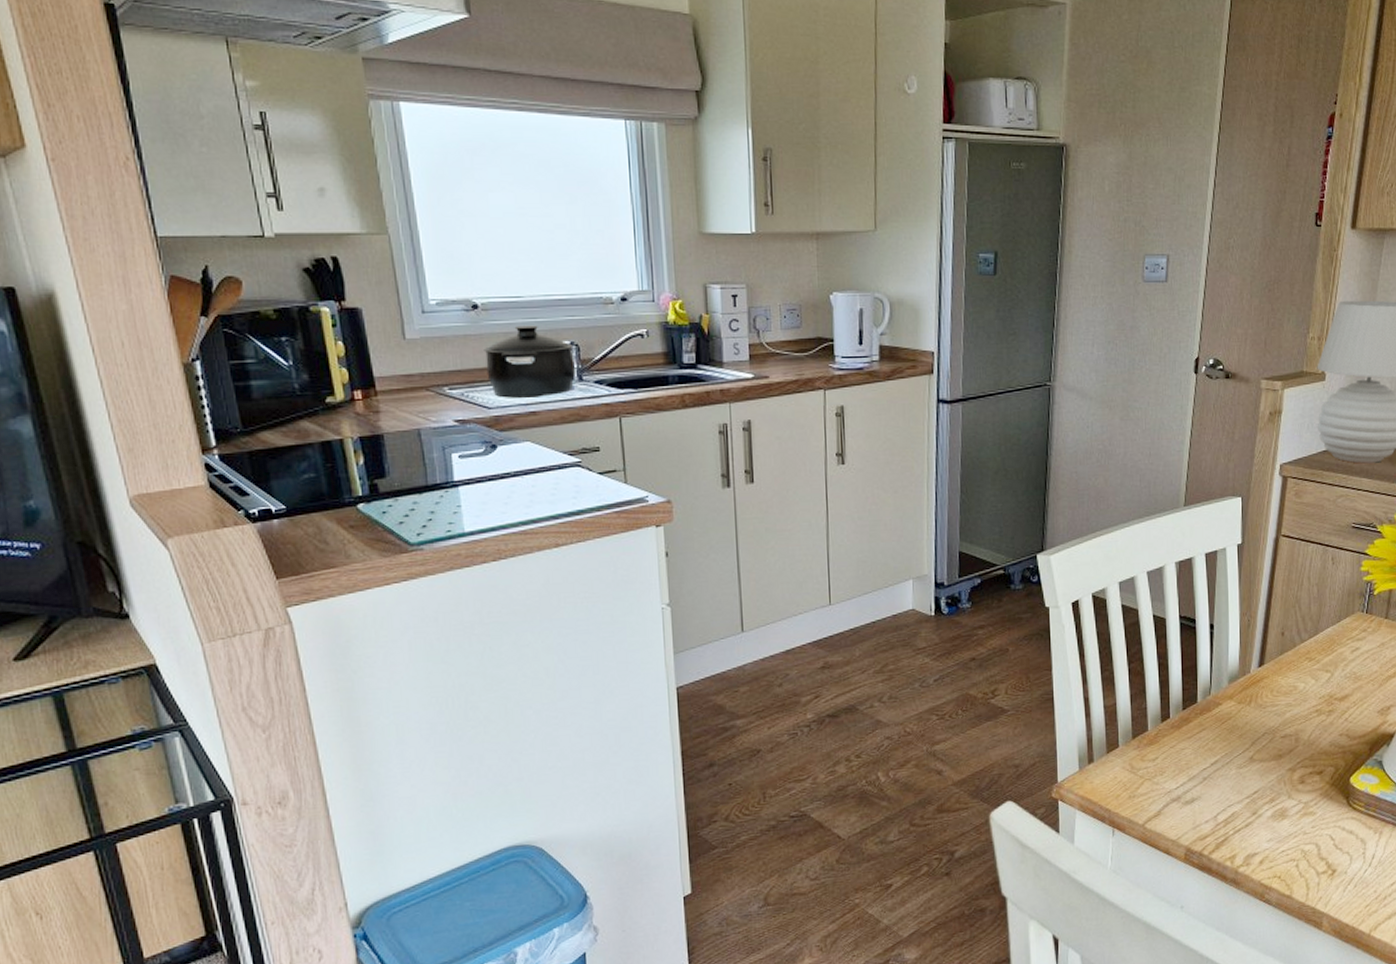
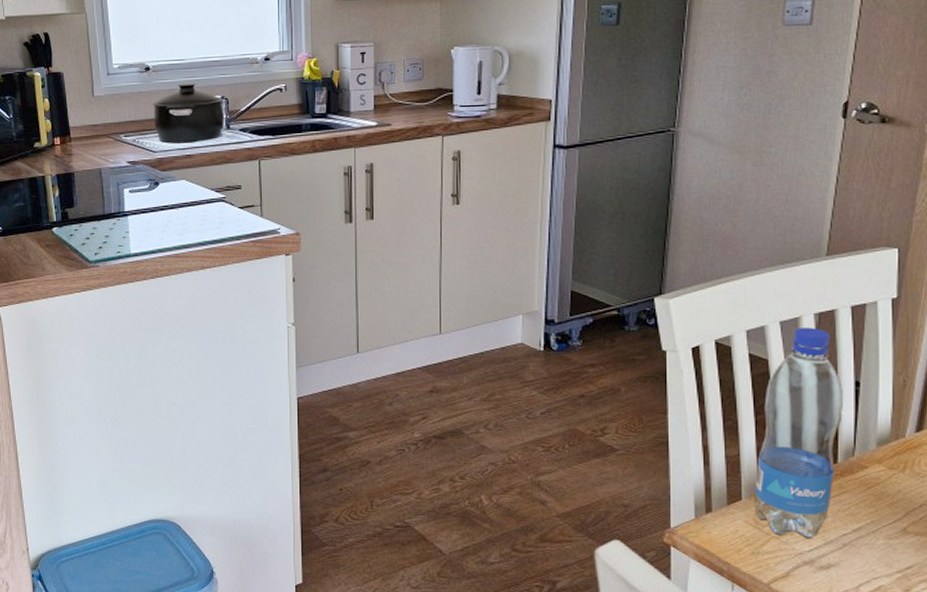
bottle: none [1129,576,1202,778] -> present [754,327,844,539]

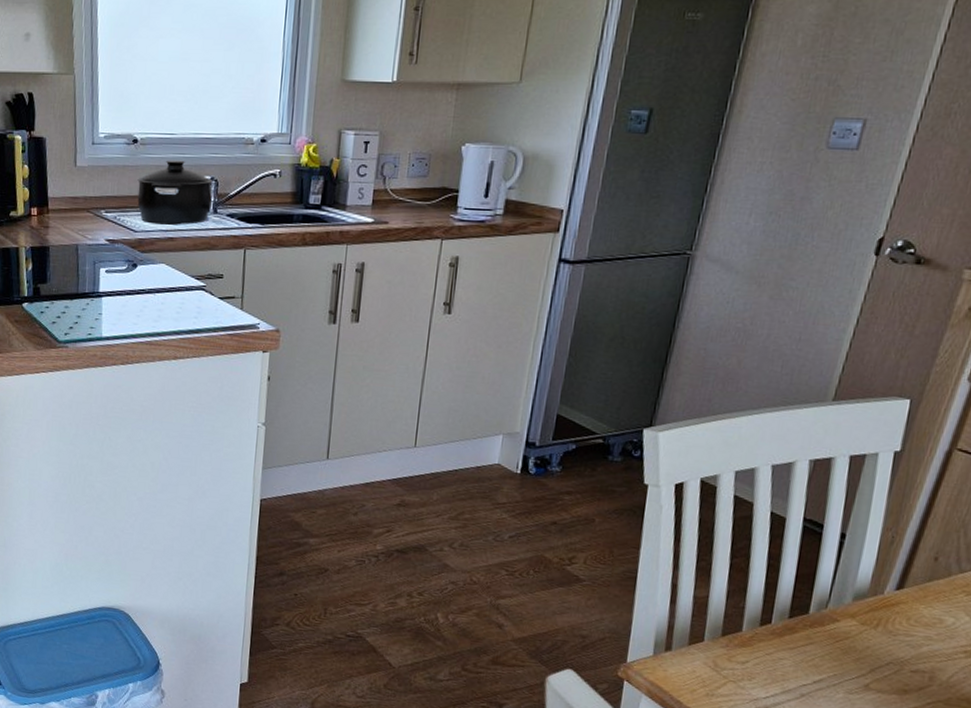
bottle: present [754,327,844,539] -> none [714,473,828,687]

